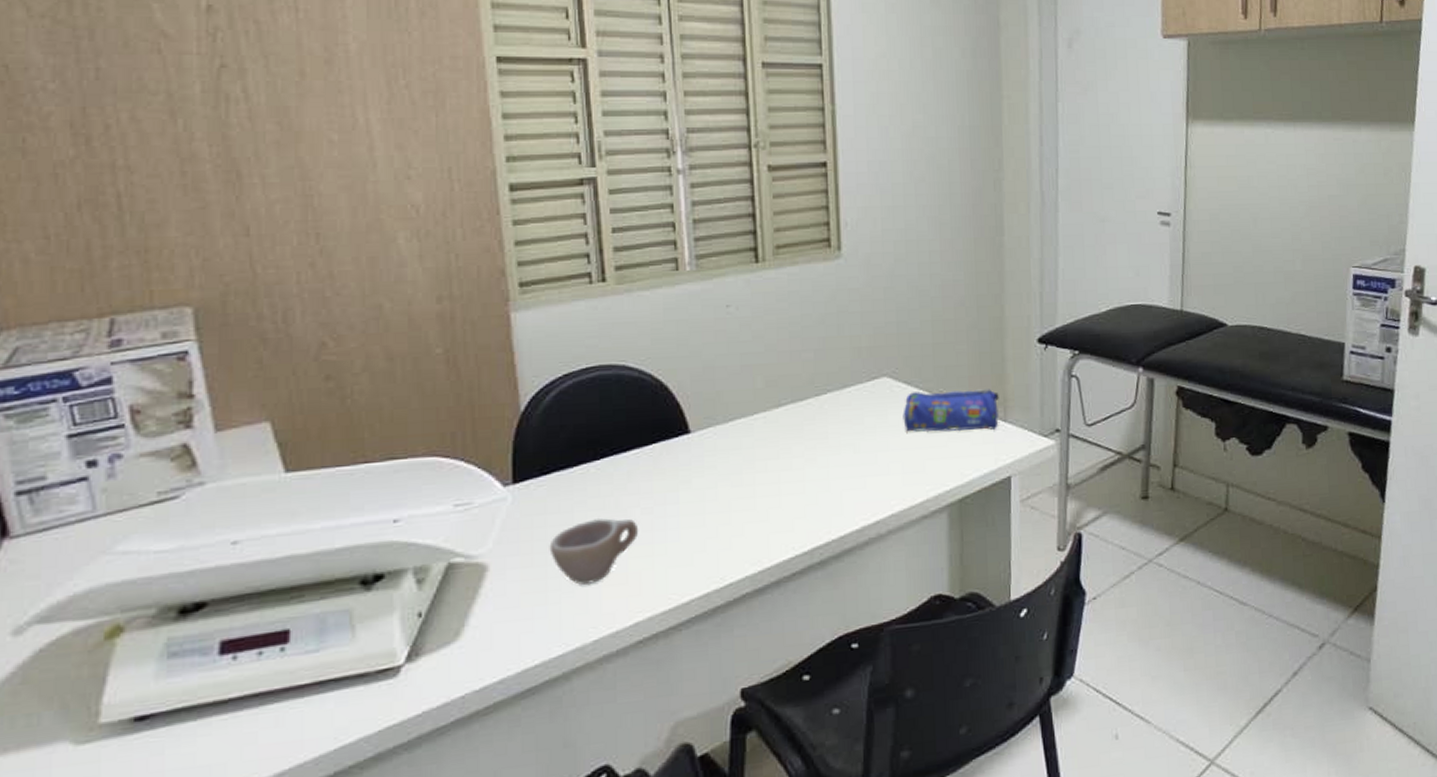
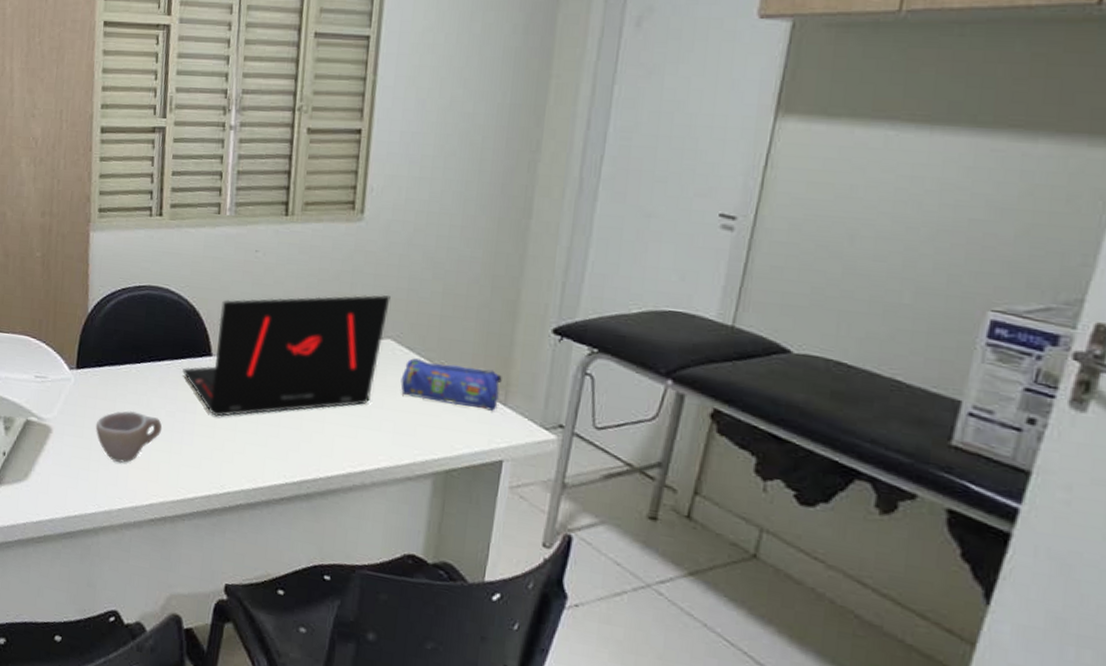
laptop: none [656,332,881,501] -> present [182,295,391,417]

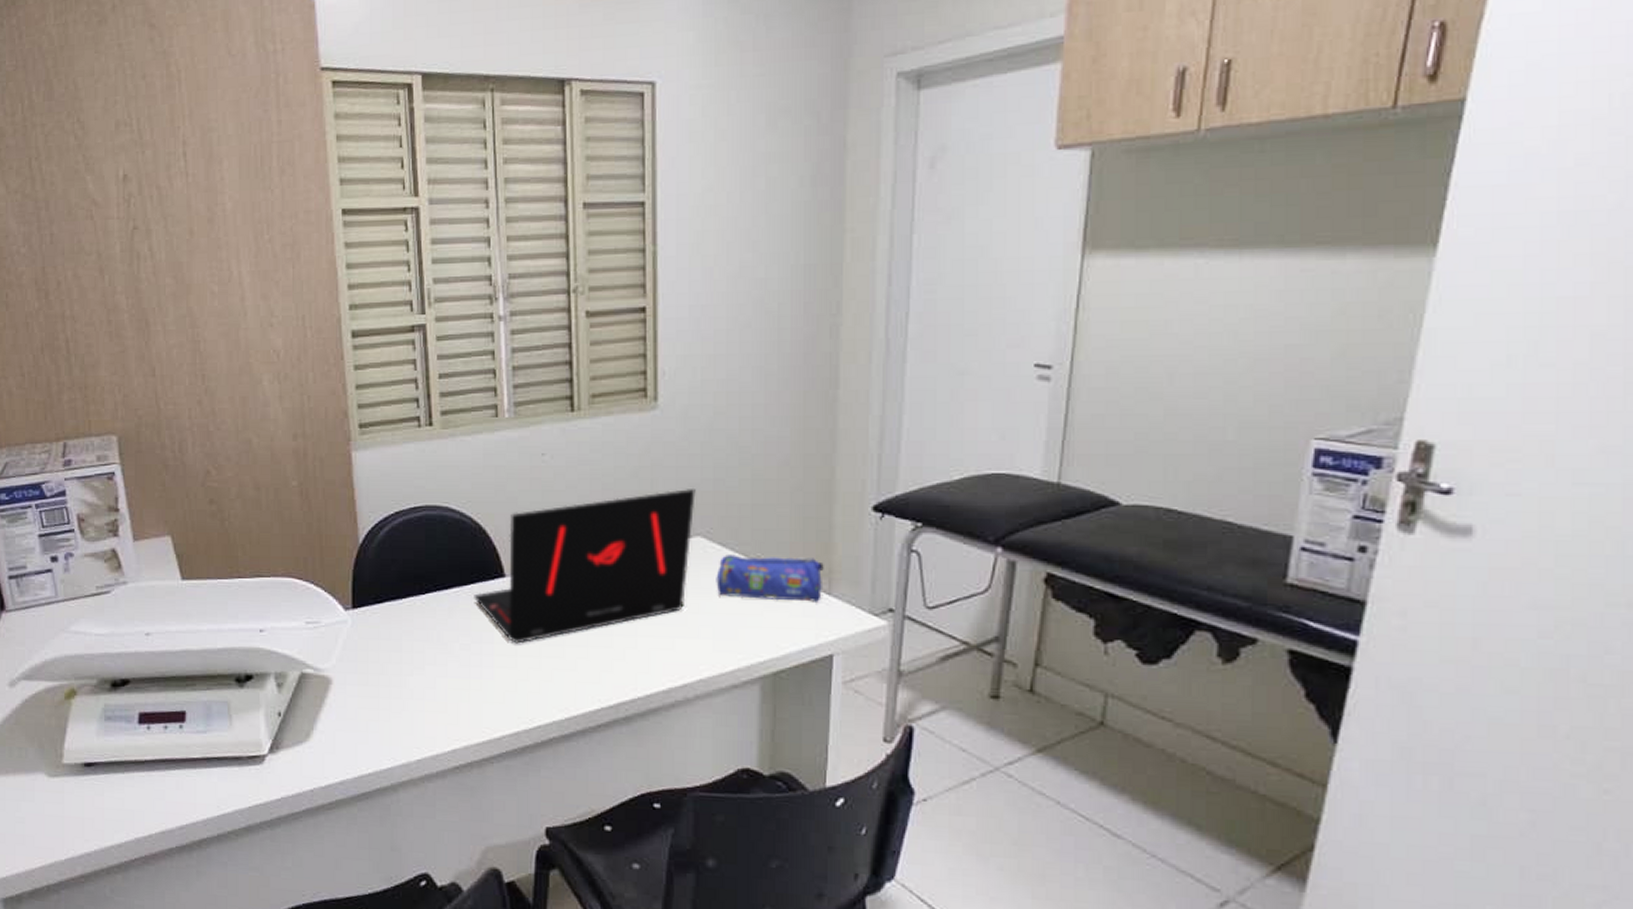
cup: present [95,410,163,463] -> none [381,648,458,708]

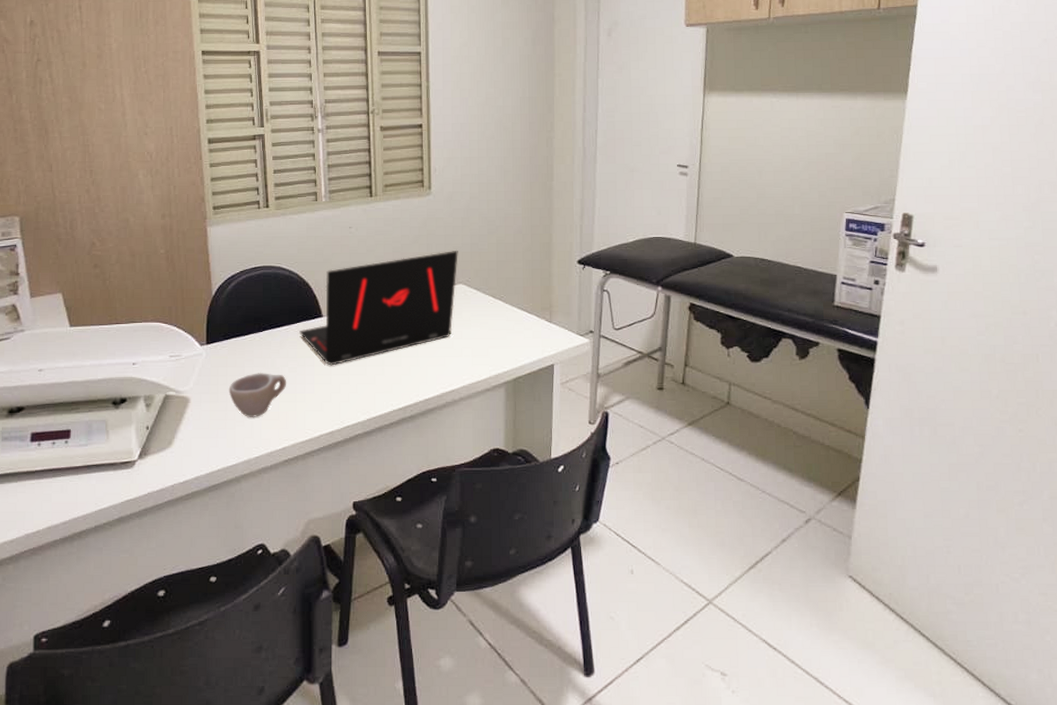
cup: none [381,648,458,708] -> present [228,372,287,417]
pencil case: present [716,555,824,602] -> none [473,296,546,328]

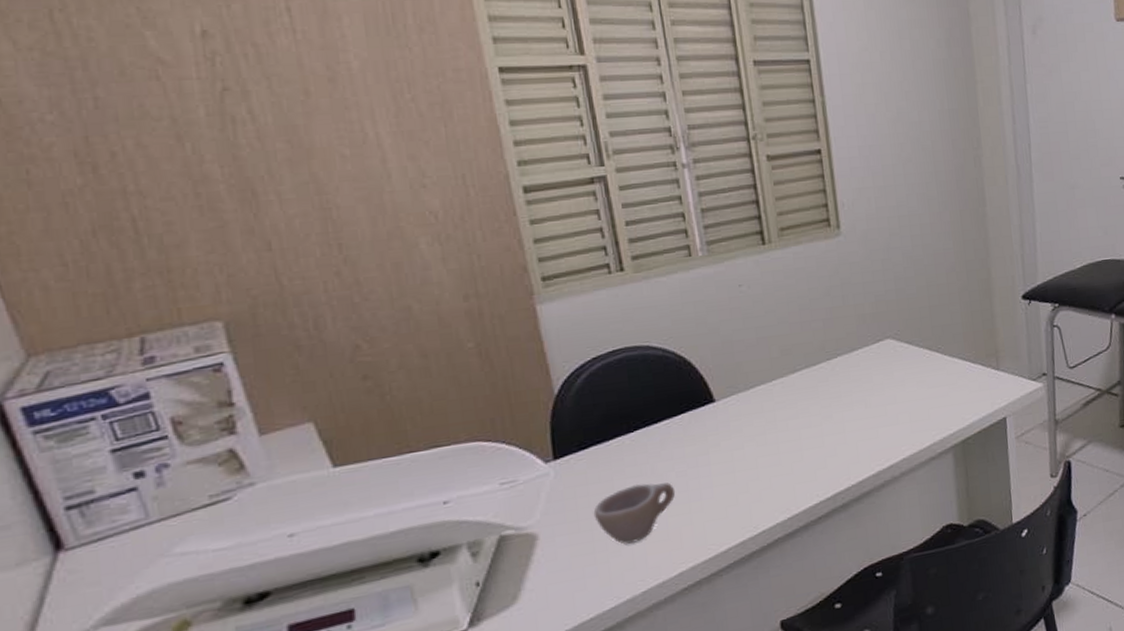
laptop: present [299,251,458,366] -> none [685,299,883,461]

